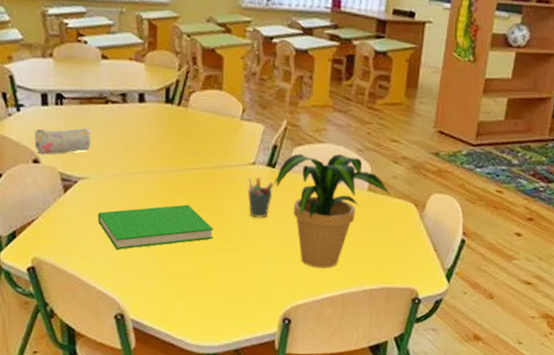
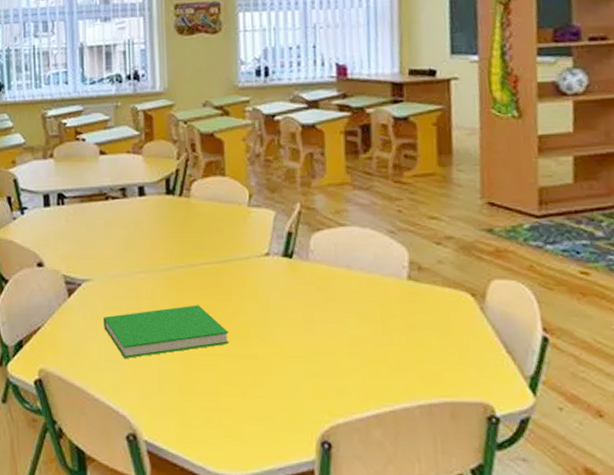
pencil case: present [35,127,91,154] -> none [38,226,93,256]
pen holder: present [247,177,273,218] -> none [263,269,293,318]
potted plant: present [273,153,391,268] -> none [292,237,439,377]

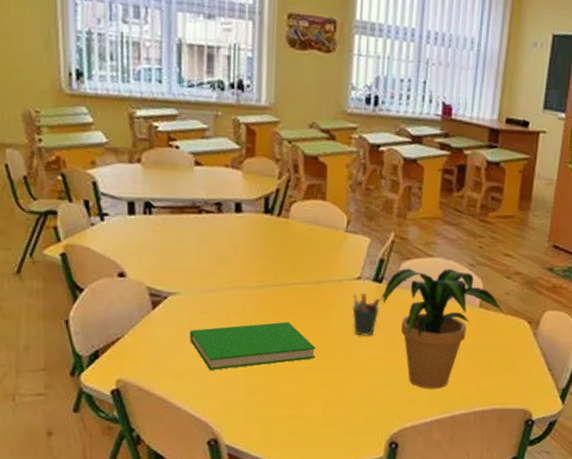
pen holder: none [263,269,293,318] -> present [352,292,380,336]
potted plant: none [292,237,439,377] -> present [380,268,504,389]

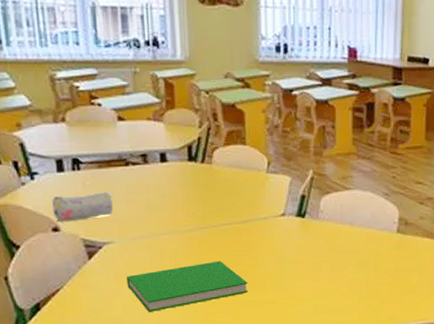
pencil case: none [120,238,183,267] -> present [52,191,113,221]
pen holder: present [352,292,380,336] -> none [279,228,305,268]
potted plant: present [380,268,504,389] -> none [304,199,420,311]

